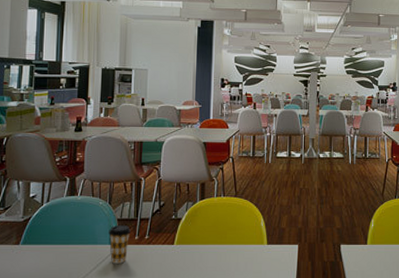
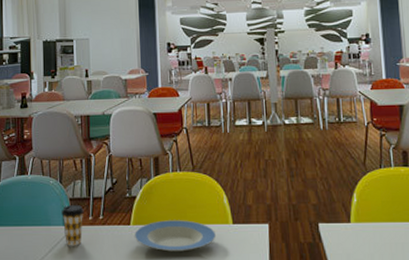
plate: none [176,240,252,269] -> present [134,220,217,252]

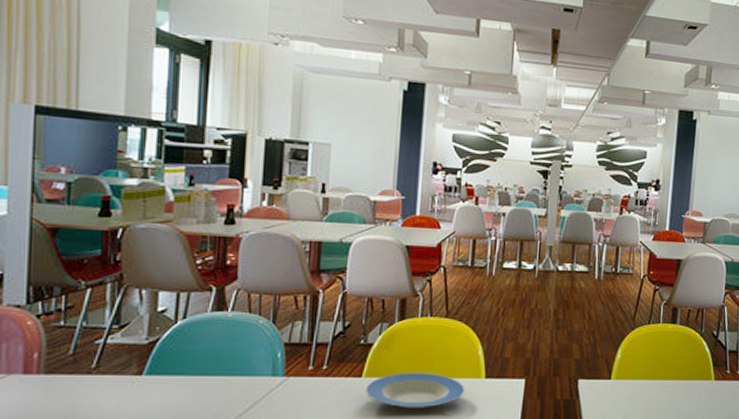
coffee cup: present [61,204,84,246] -> none [271,350,303,401]

